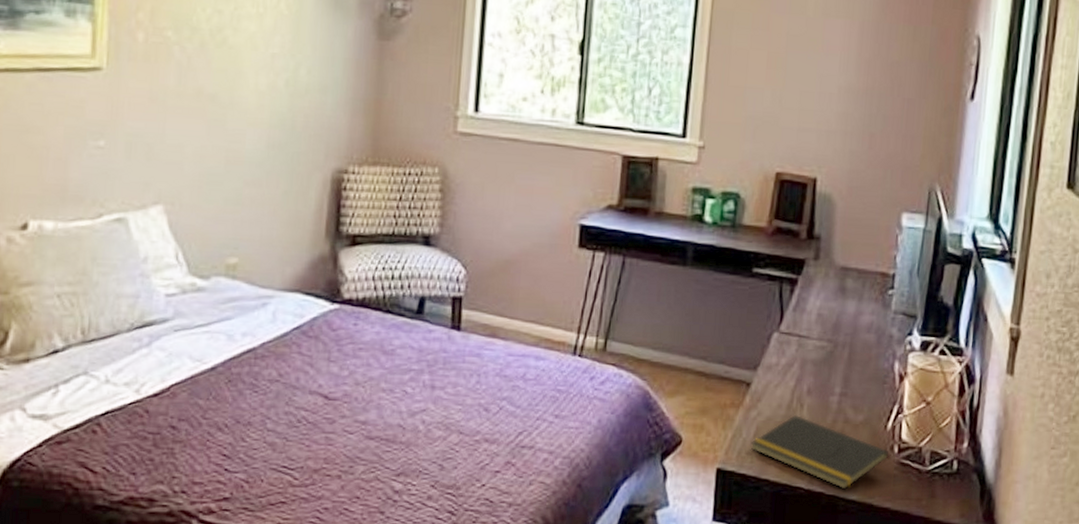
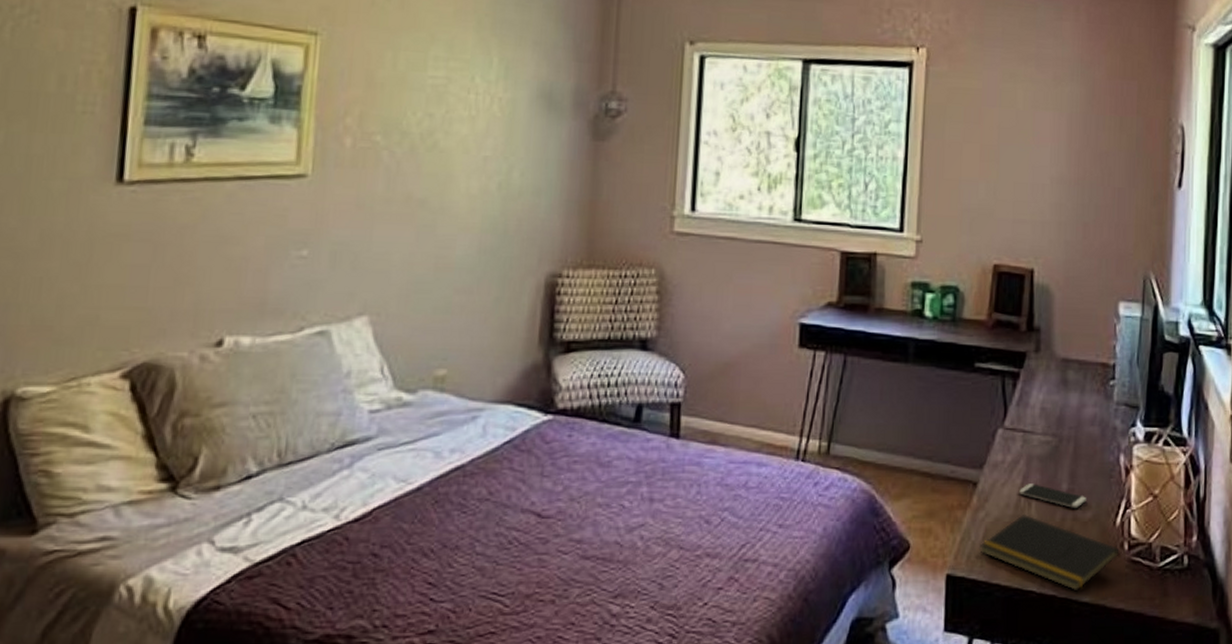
smartphone: none [791,386,859,411] -> present [1018,484,1087,508]

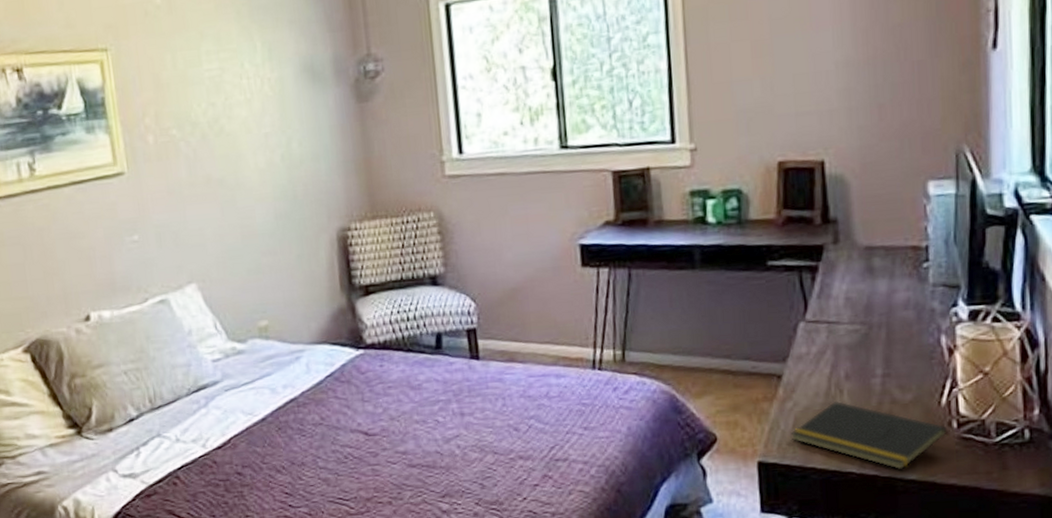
smartphone: present [1018,484,1087,508] -> none [827,371,905,392]

